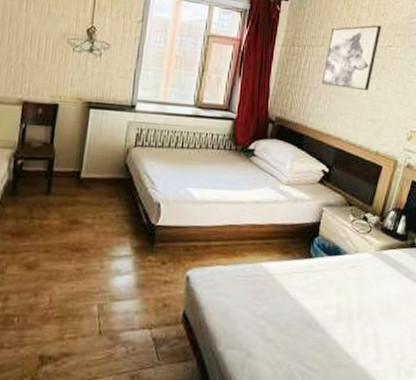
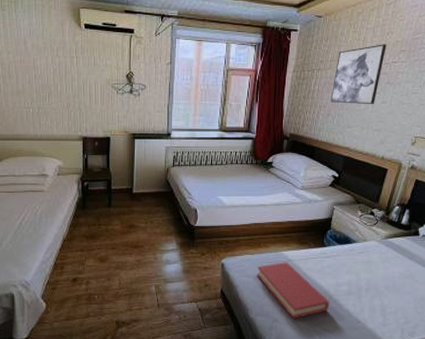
hardback book: none [229,276,316,353] -> present [257,262,330,319]

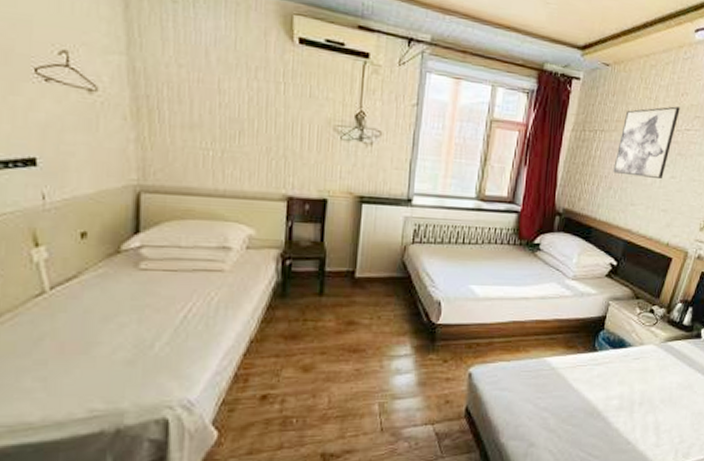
hardback book: present [257,262,330,319] -> none [512,371,598,442]

